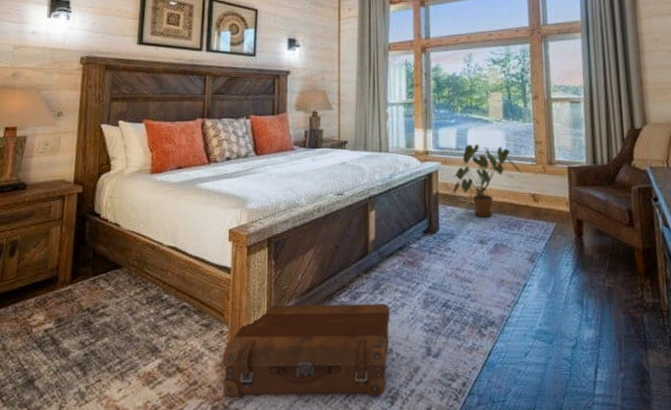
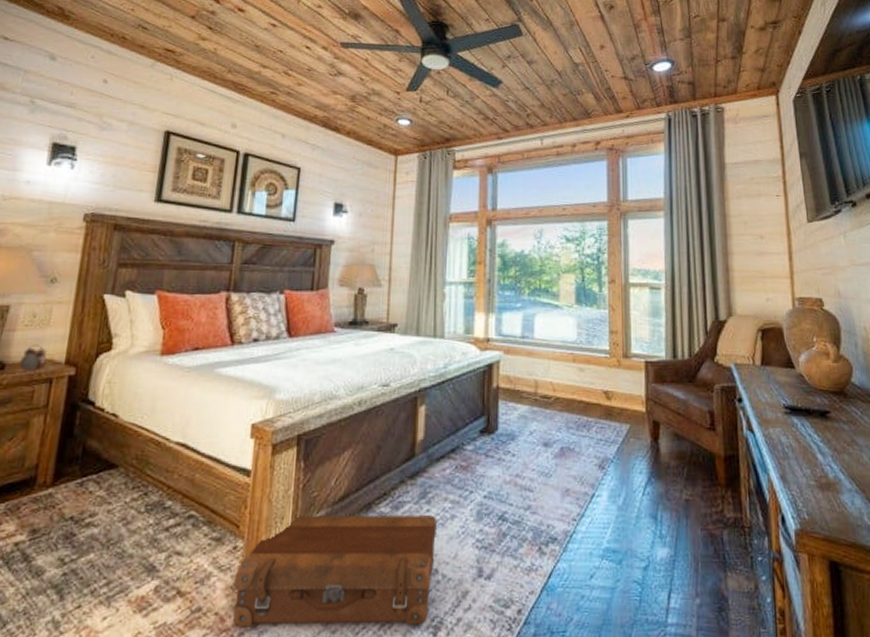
alarm clock: none [37,168,59,191] -> present [19,344,47,373]
books: present [302,128,324,149] -> none [344,307,370,332]
house plant: present [452,144,522,217] -> none [515,331,594,416]

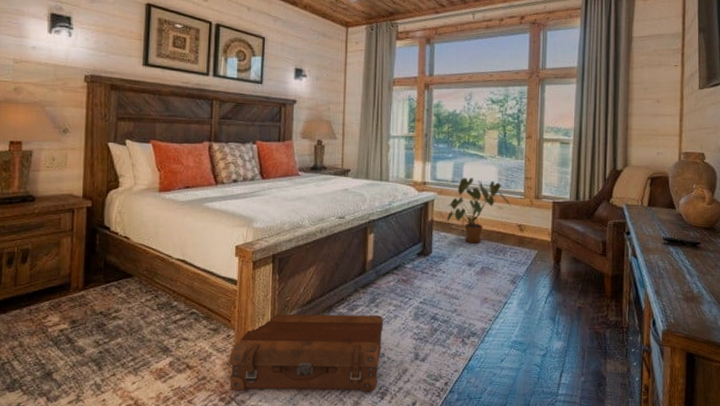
alarm clock: present [19,344,47,373] -> none [46,182,68,204]
house plant: none [515,331,594,416] -> present [447,177,511,243]

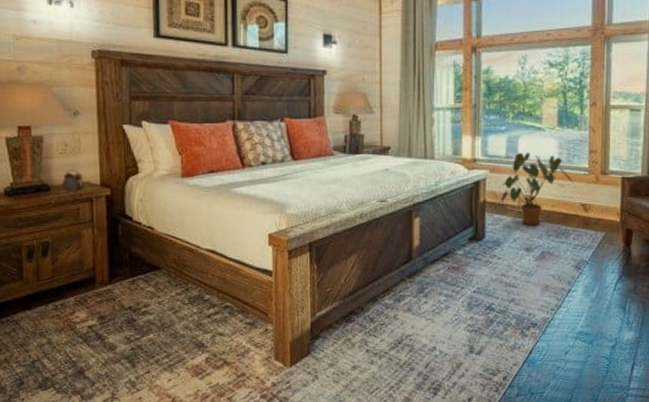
alarm clock: none [46,182,68,204] -> present [61,169,85,194]
suitcase: present [229,314,384,392] -> none [268,305,434,388]
books: none [307,156,328,175] -> present [342,133,365,154]

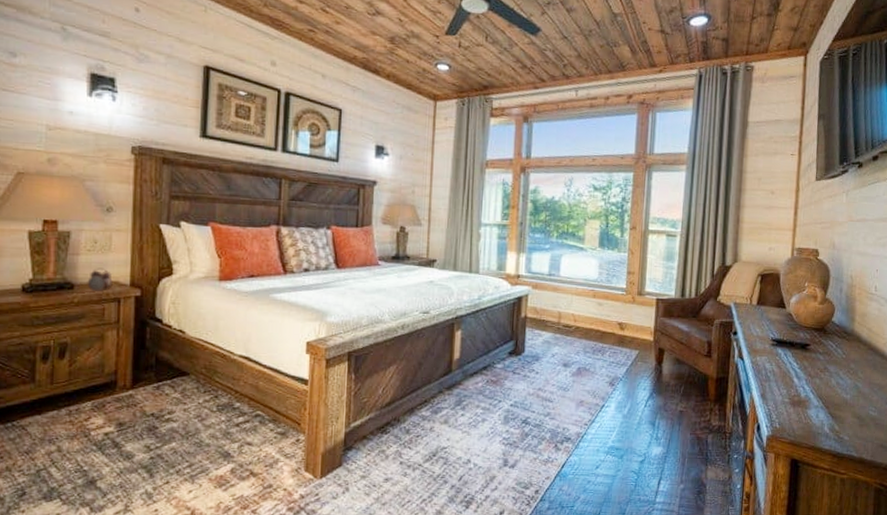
books: present [342,133,365,154] -> none [387,244,412,266]
house plant: present [500,152,574,226] -> none [542,270,612,342]

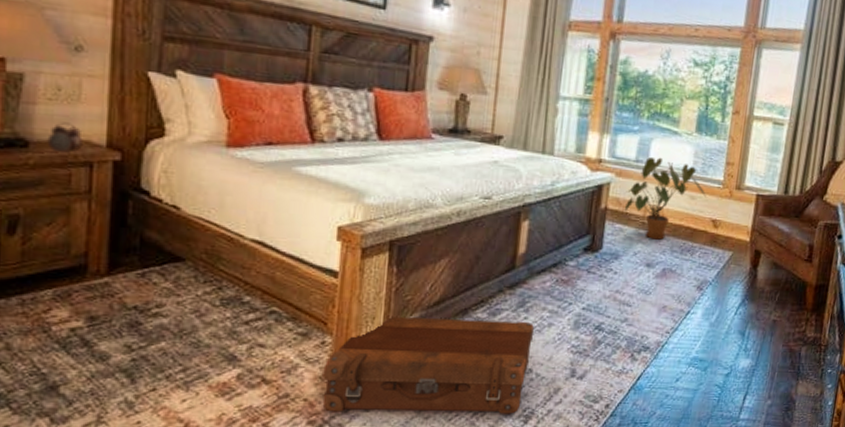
suitcase: none [298,417,471,500] -> present [322,317,535,414]
house plant: none [542,270,612,342] -> present [625,156,706,240]

